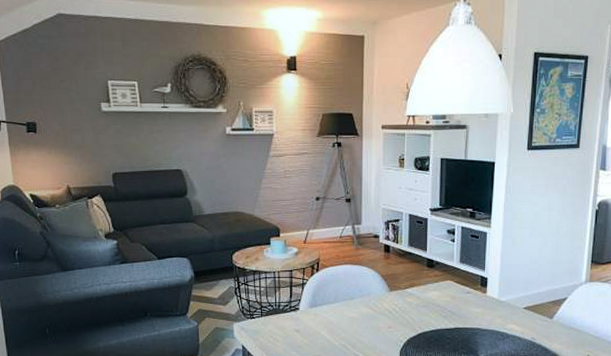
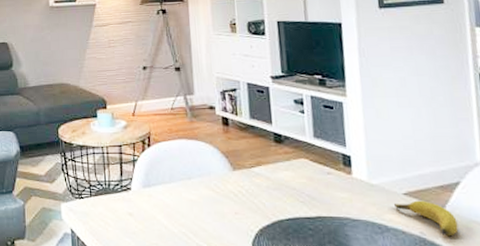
banana: none [516,313,560,339] -> present [394,200,458,235]

